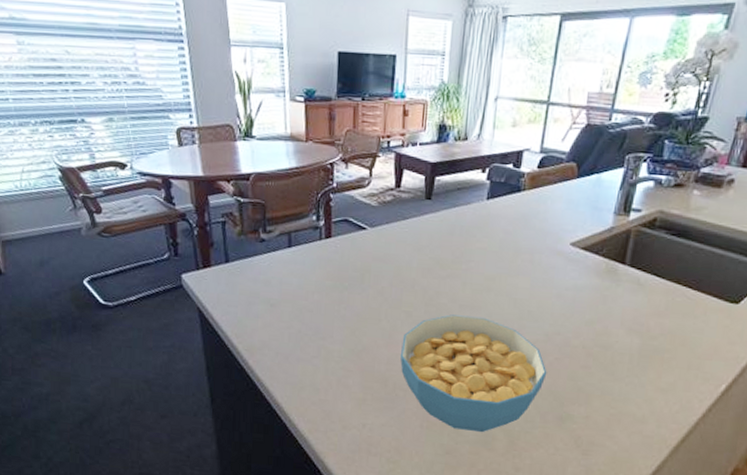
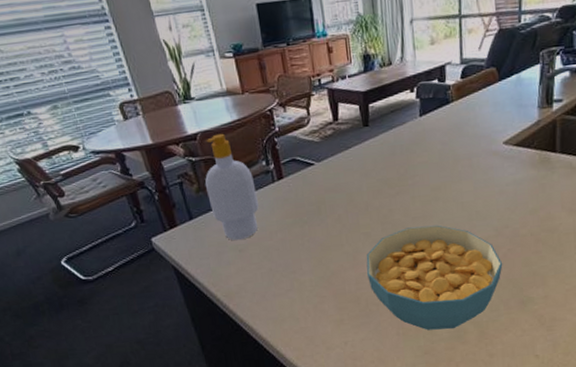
soap bottle: none [248,178,301,294] -> present [205,133,260,241]

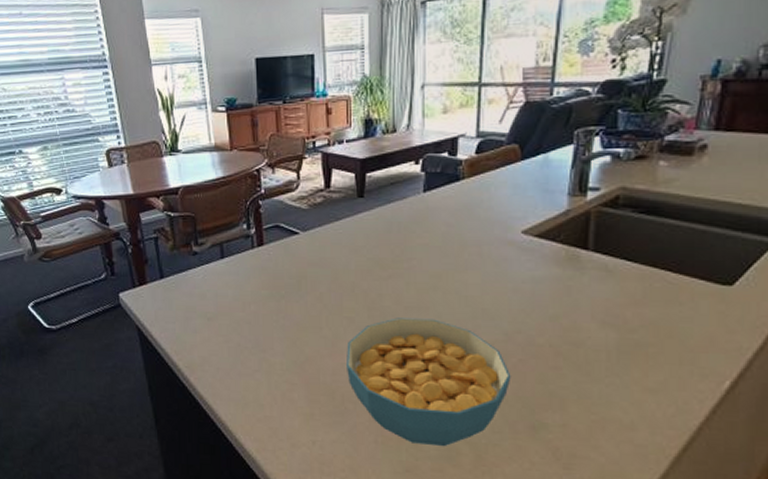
soap bottle: present [205,133,260,241] -> none [180,190,235,308]

